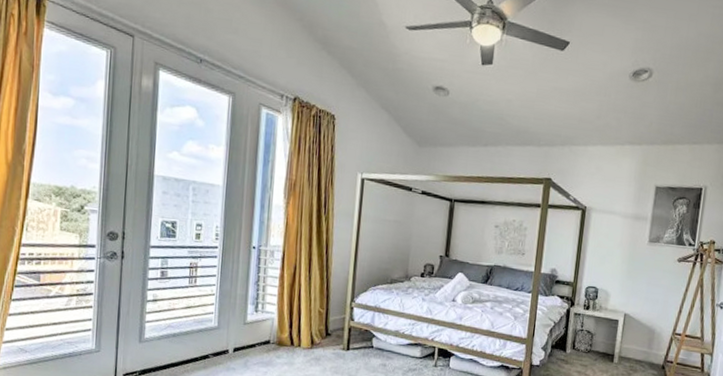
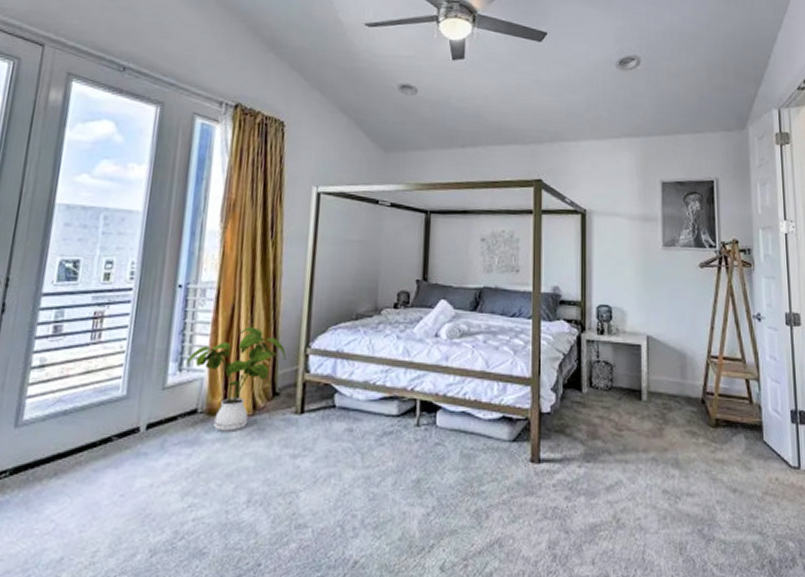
house plant: none [260,283,336,359] -> present [185,327,286,431]

